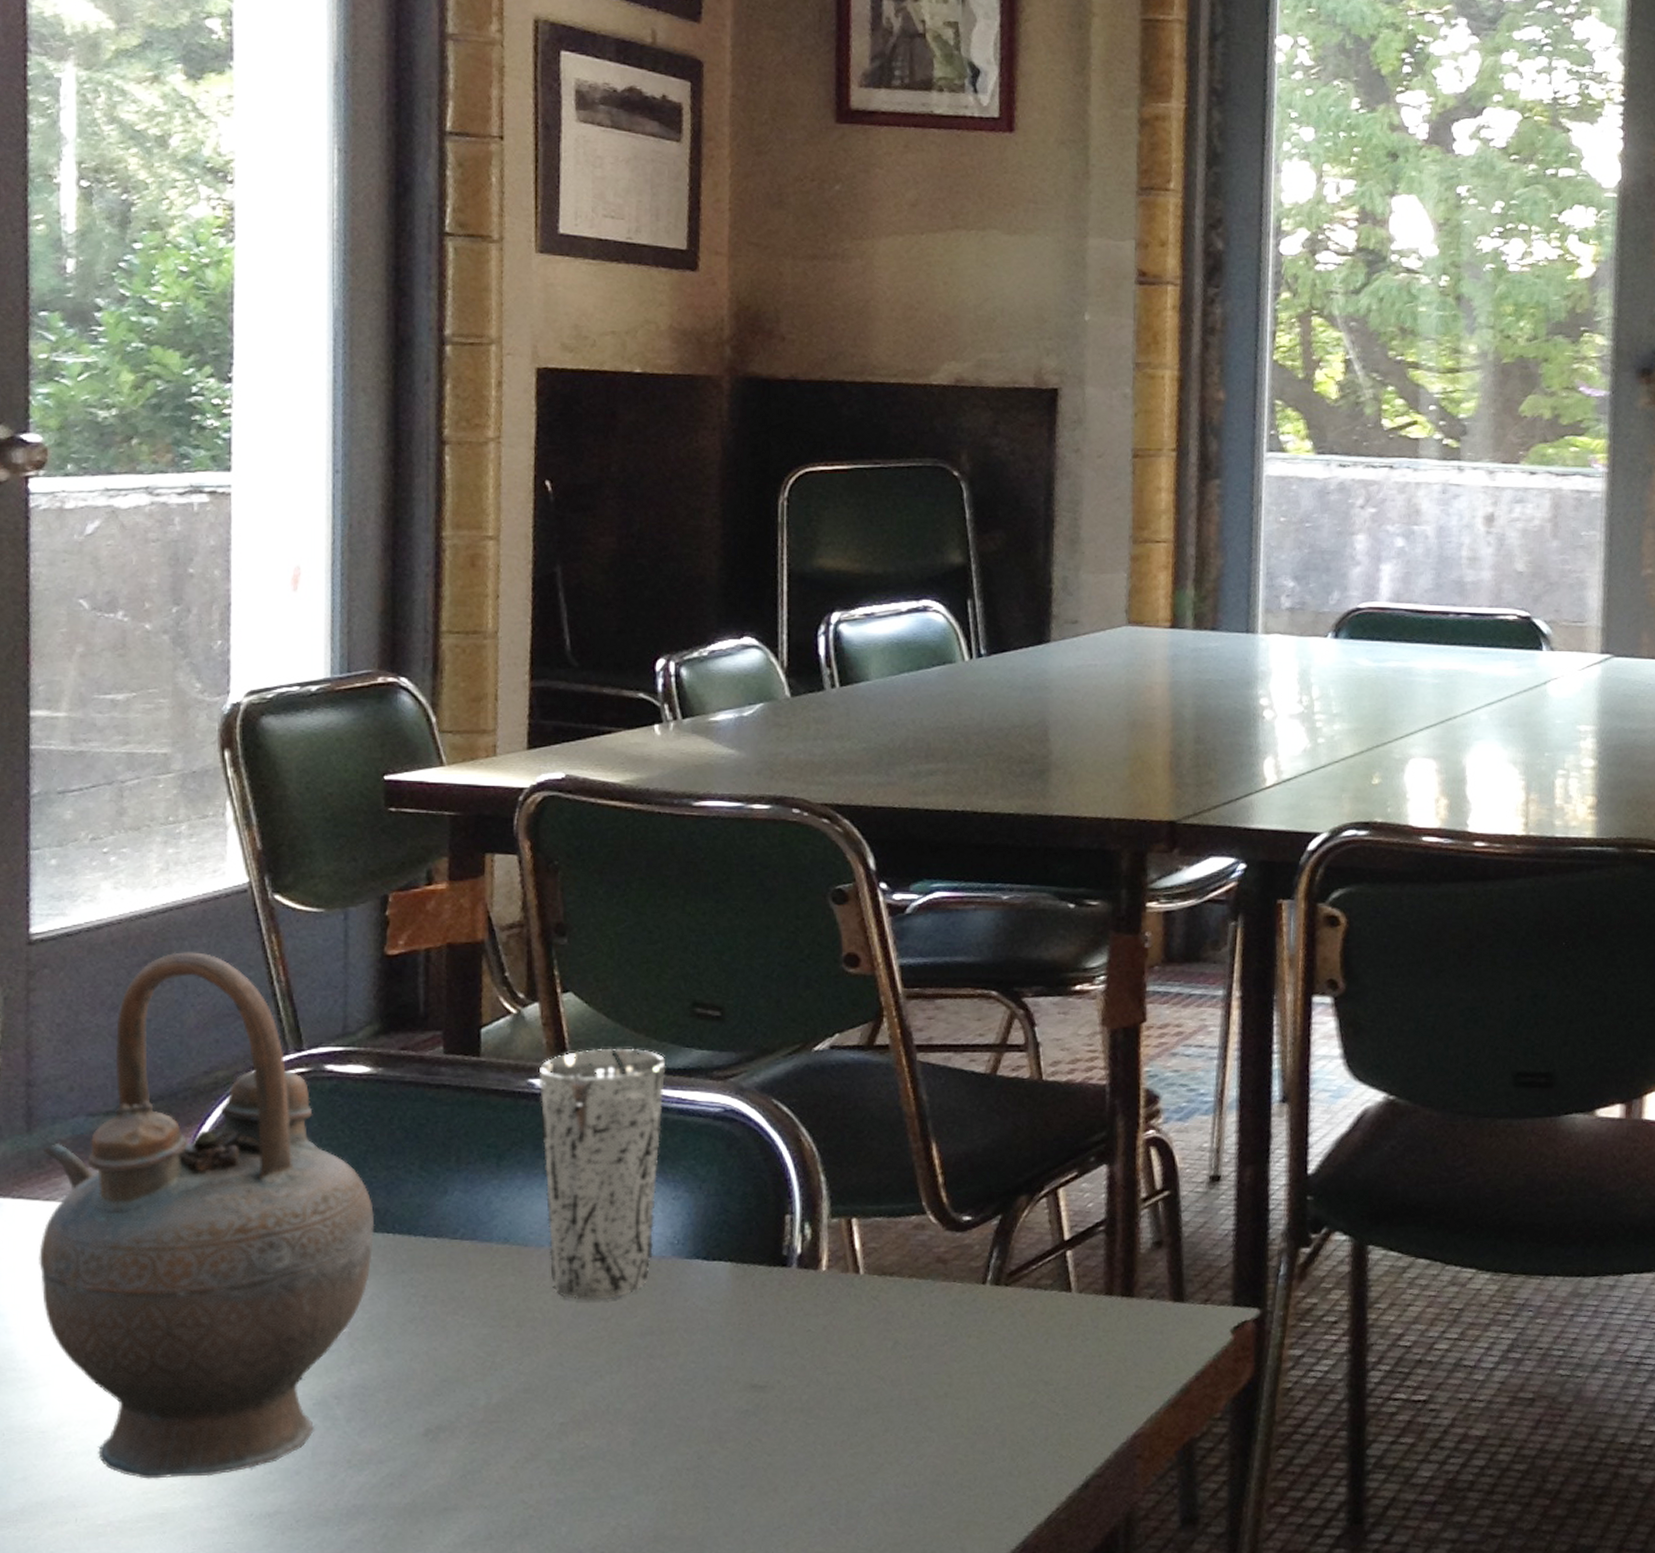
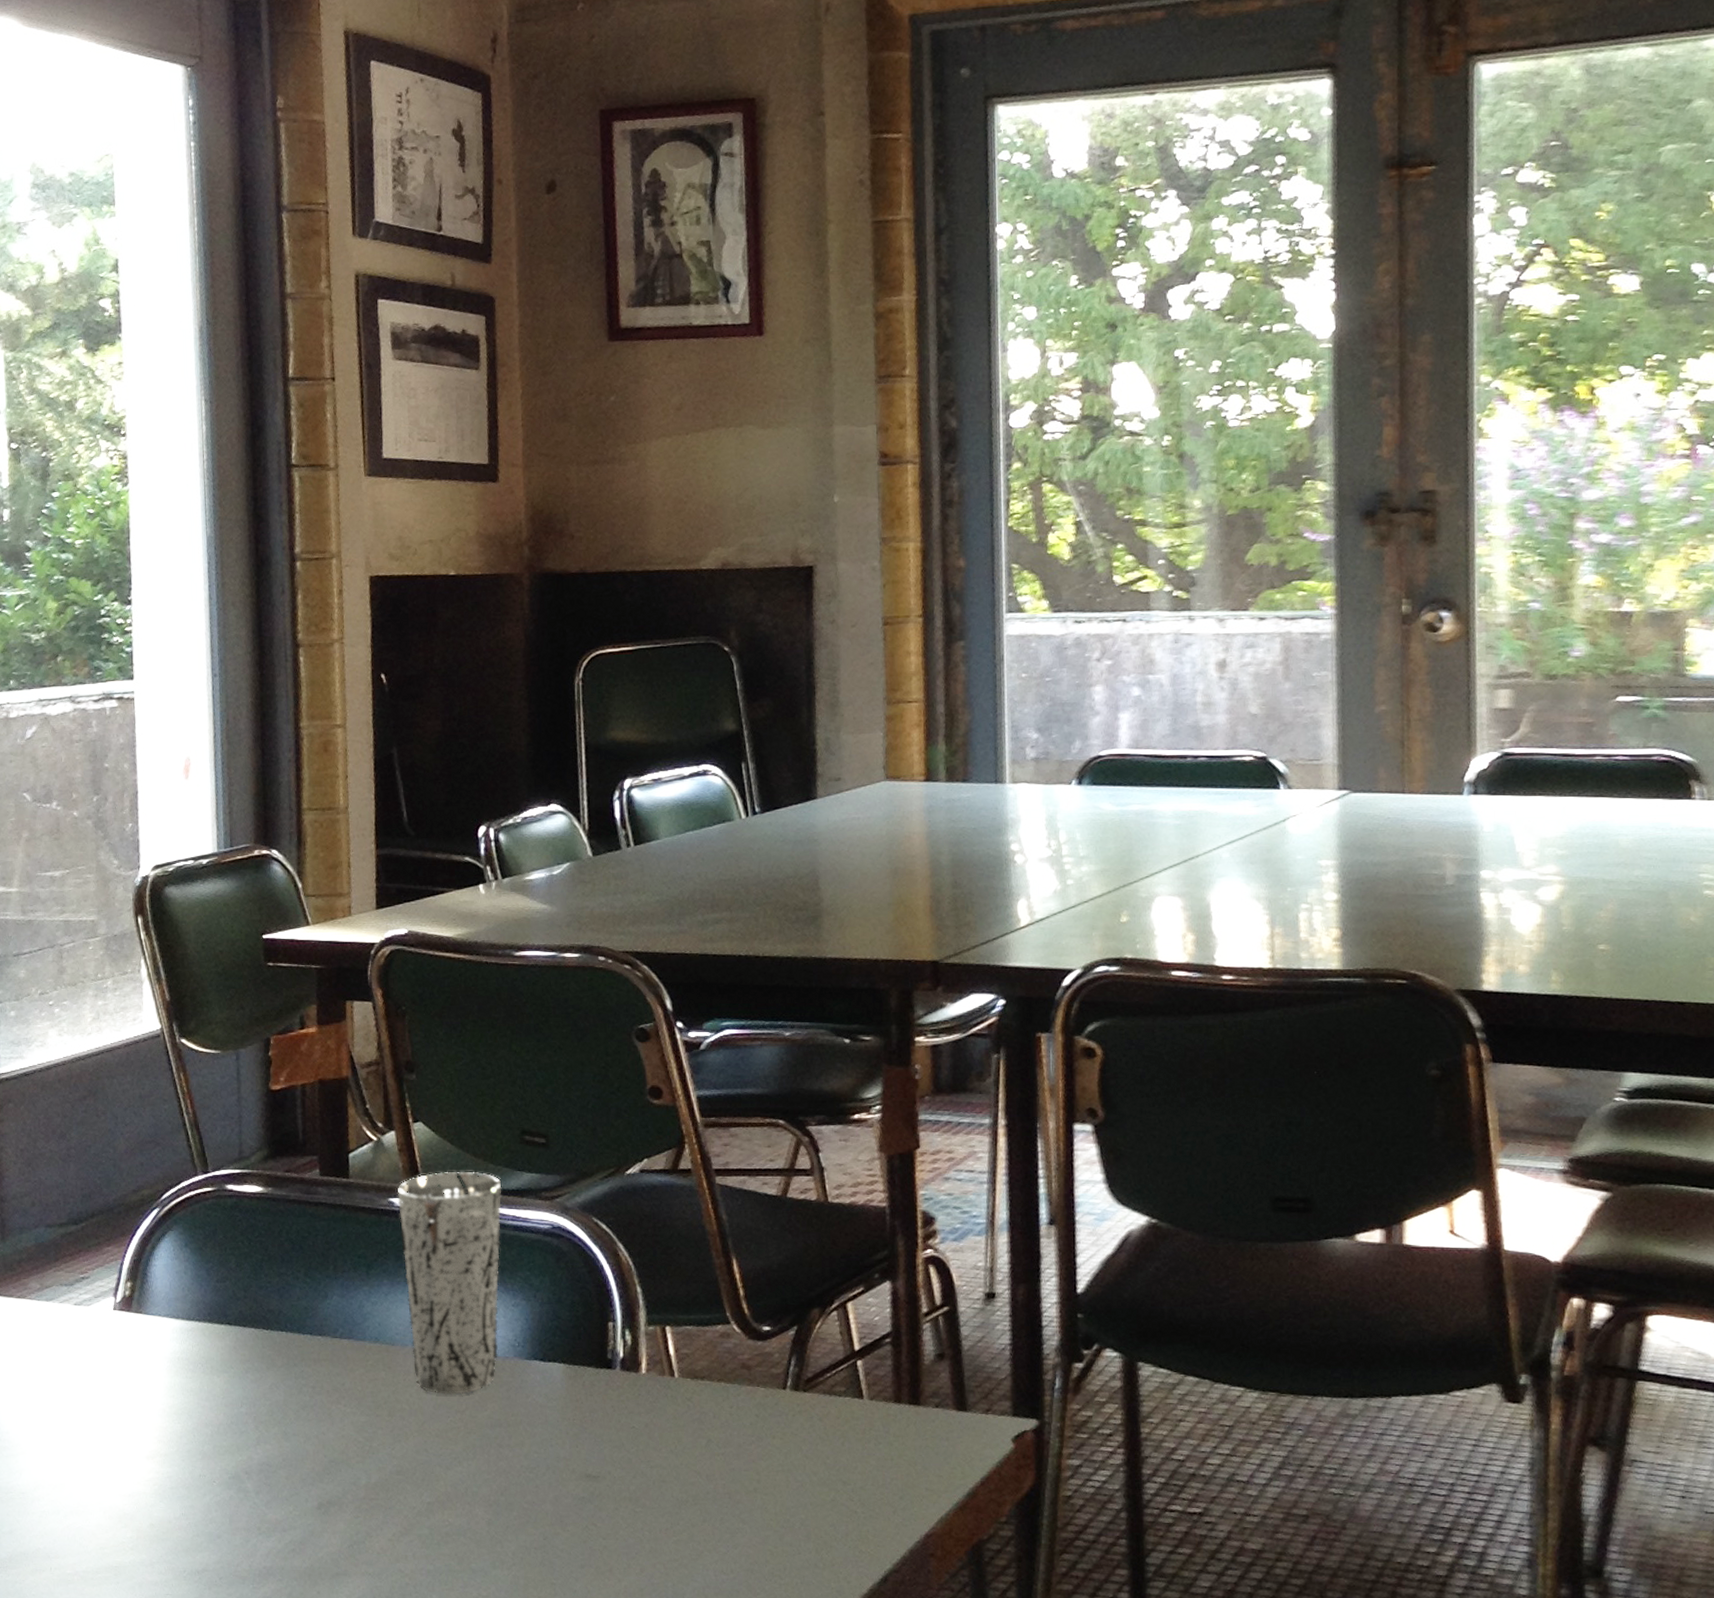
teapot: present [39,952,375,1479] -> none [13,1088,271,1537]

